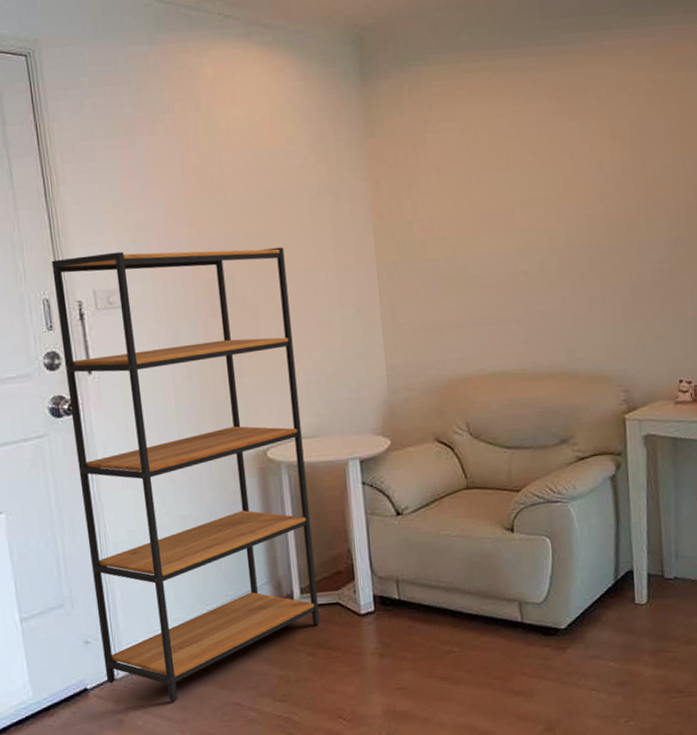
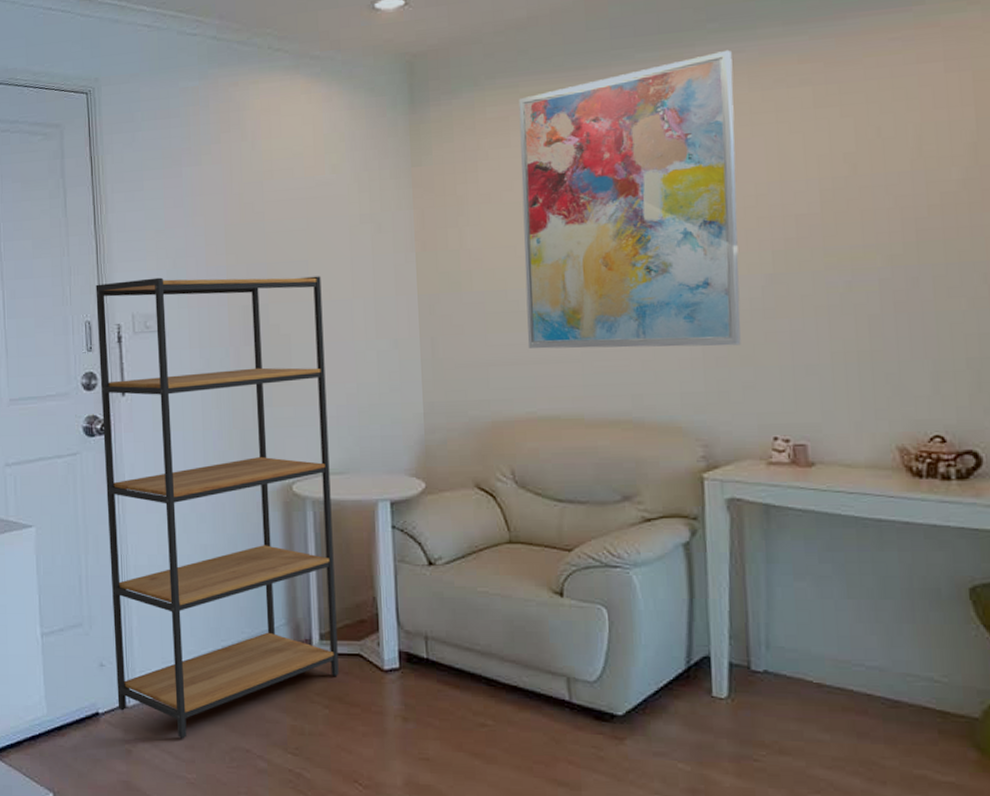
wall art: none [461,33,653,311] -> present [518,49,741,349]

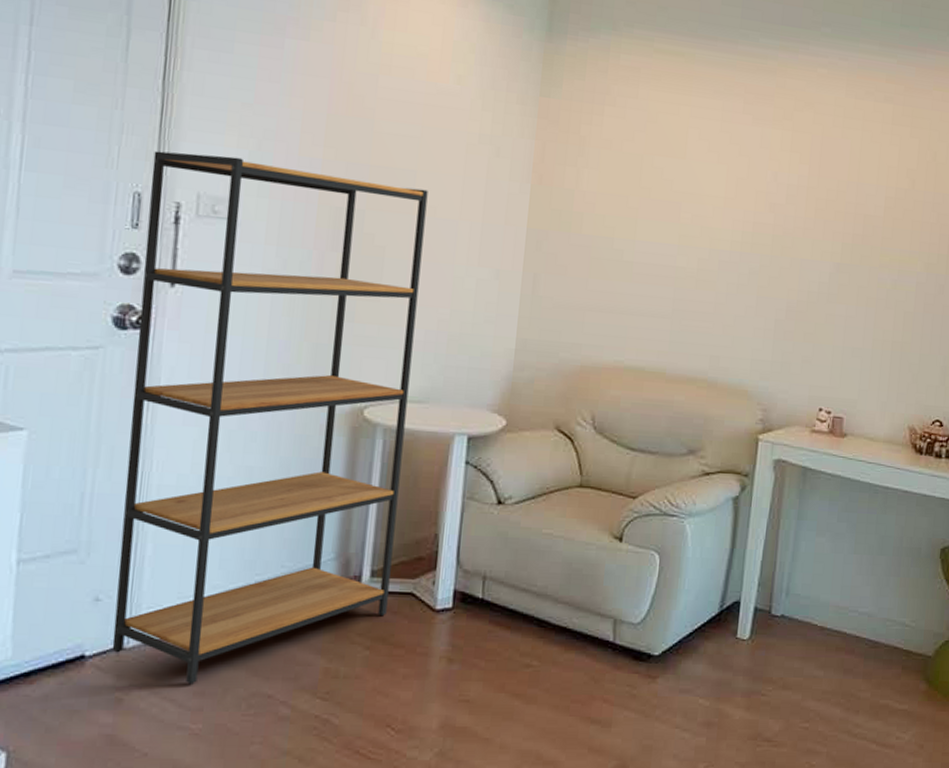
wall art: present [518,49,741,349] -> none [625,53,837,323]

